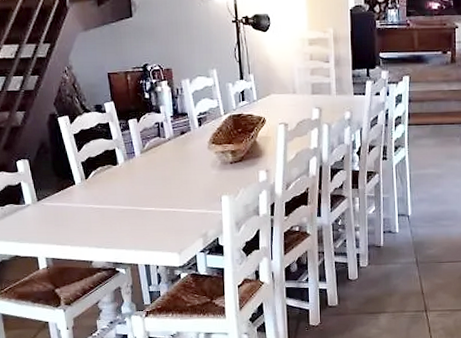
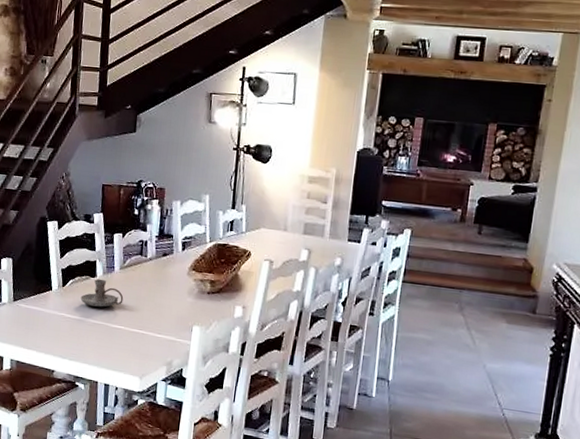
candle holder: none [106,165,149,193] -> present [80,278,124,308]

